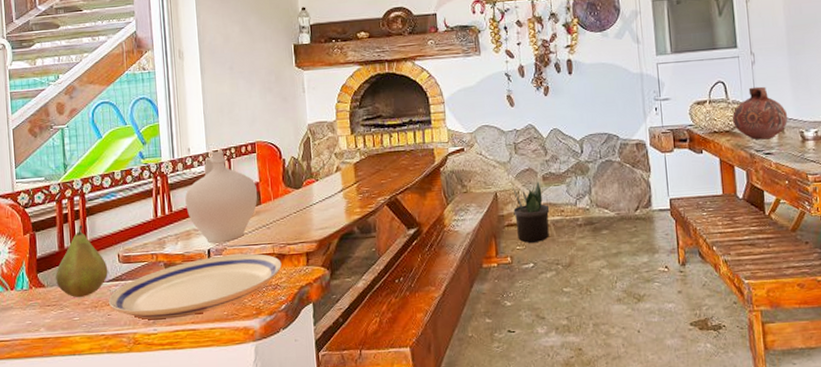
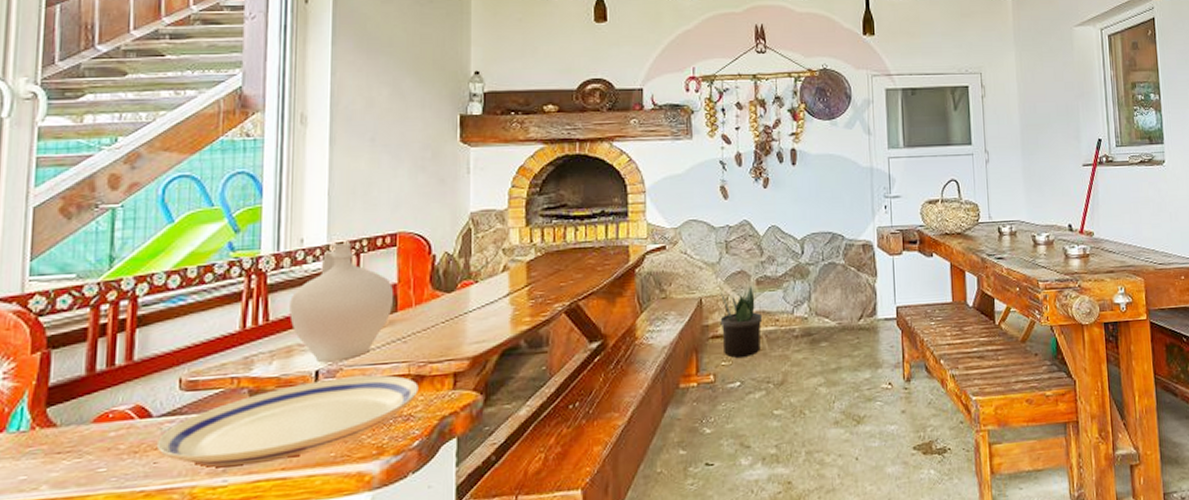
fruit: present [55,225,108,297] -> none [76,339,162,440]
jug: present [733,86,788,140] -> none [965,186,1021,243]

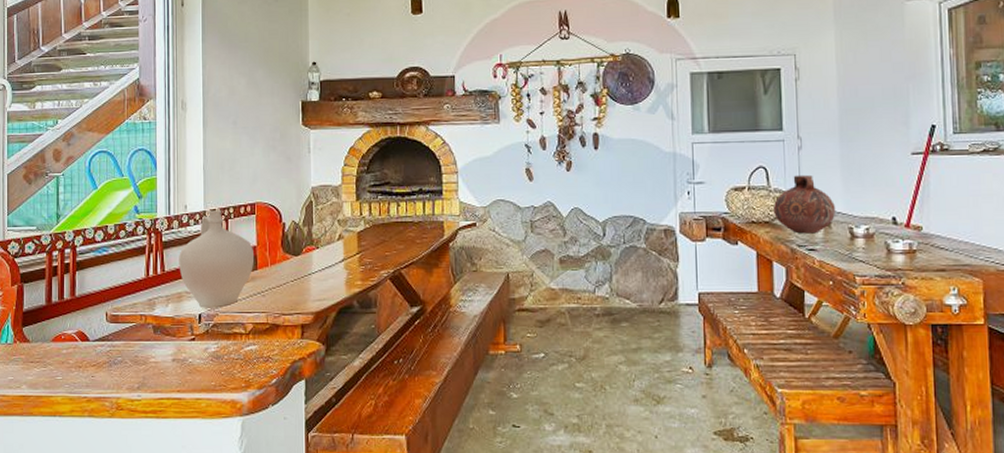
plate: present [156,375,419,468] -> none [93,321,275,385]
planter: present [719,286,763,358] -> none [525,264,565,330]
jug: none [965,186,1021,243] -> present [774,174,836,234]

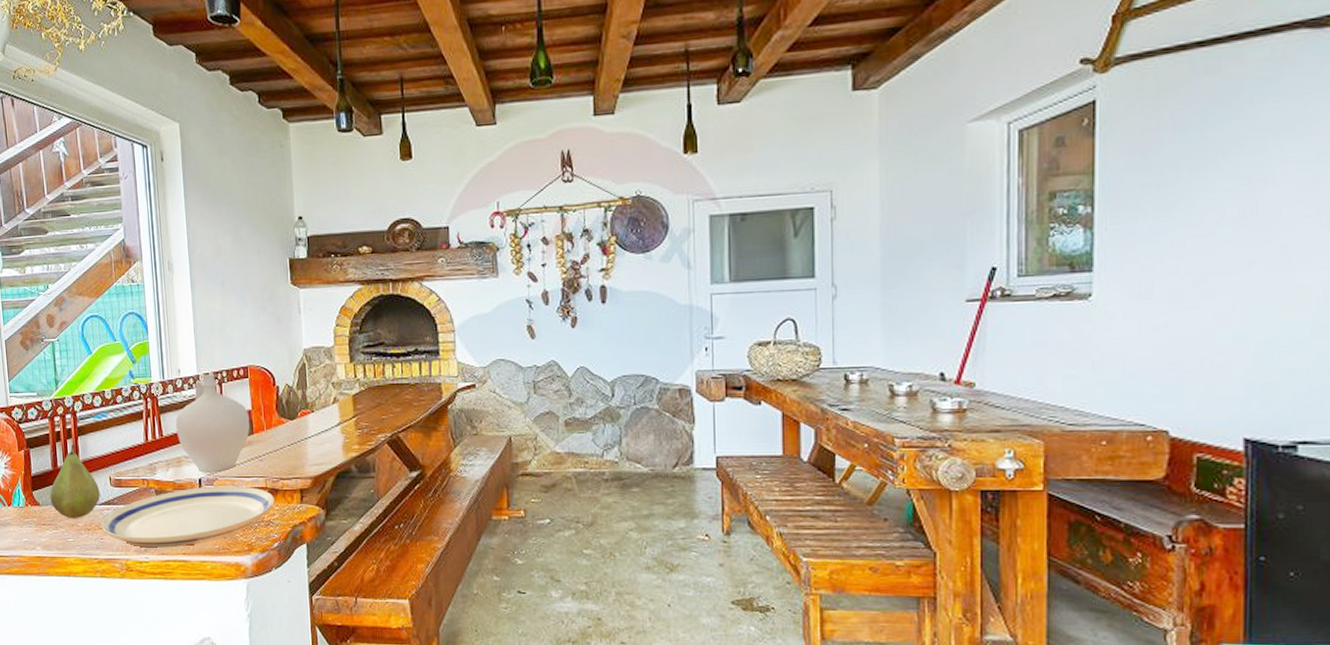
fruit: none [41,279,95,355] -> present [50,444,101,518]
plate: none [93,321,275,385] -> present [100,486,275,548]
jug: present [774,174,836,234] -> none [803,326,875,392]

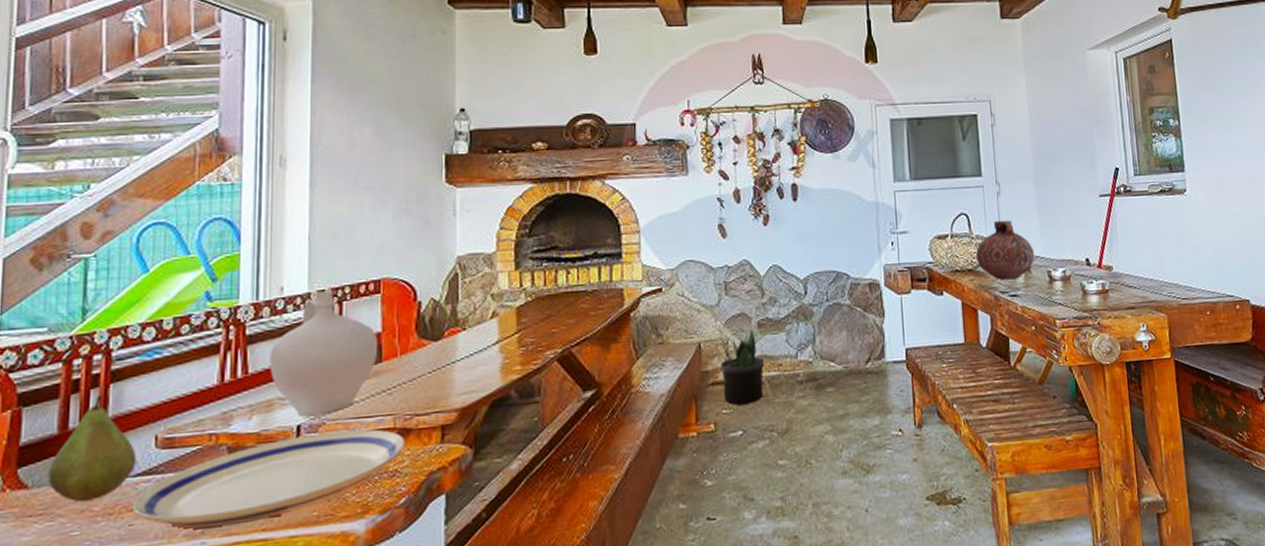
planter: none [528,427,572,496] -> present [719,329,765,405]
jug: none [803,326,875,392] -> present [976,220,1035,280]

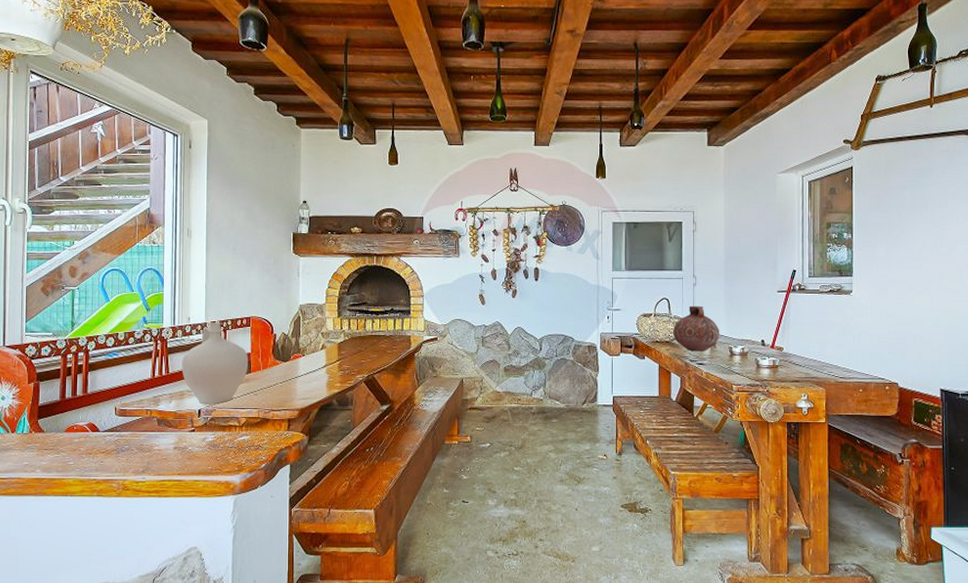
fruit: present [48,395,137,502] -> none [55,379,105,443]
plate: present [131,429,405,530] -> none [102,416,265,469]
planter: present [719,329,765,405] -> none [476,372,508,425]

